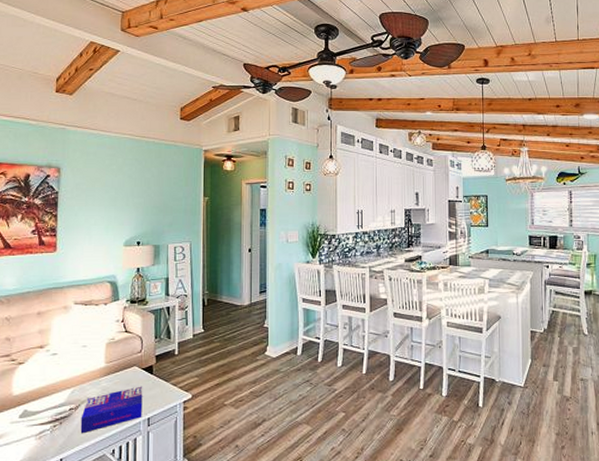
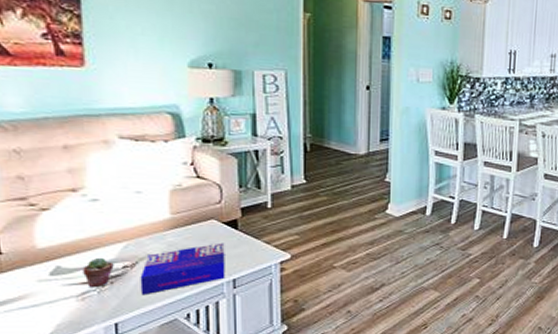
potted succulent: none [42,401,63,428] -> present [82,257,114,288]

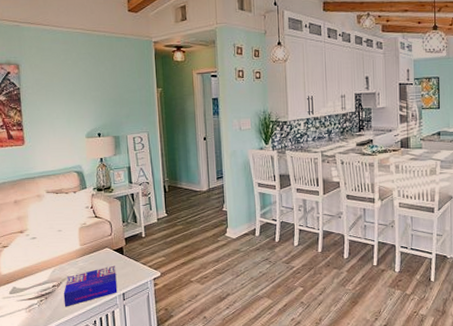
potted succulent: present [82,257,114,288] -> none [28,279,47,303]

